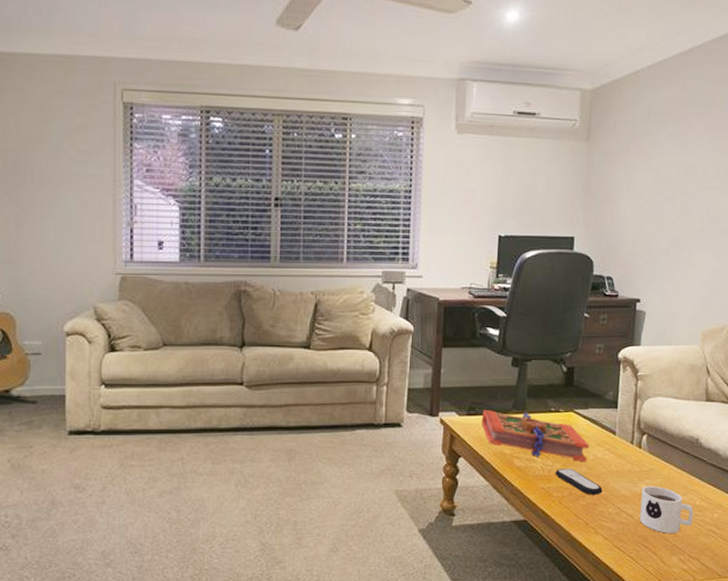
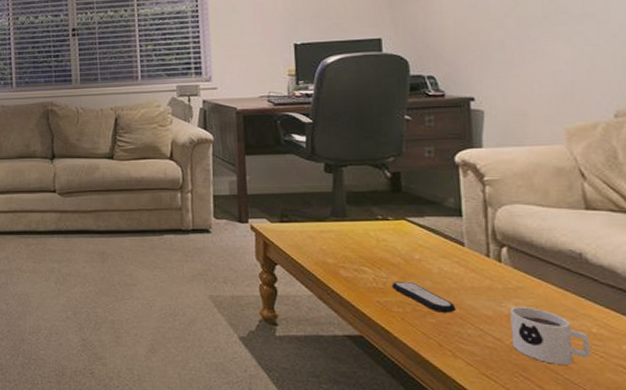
book: present [481,409,589,463] -> none [296,216,431,276]

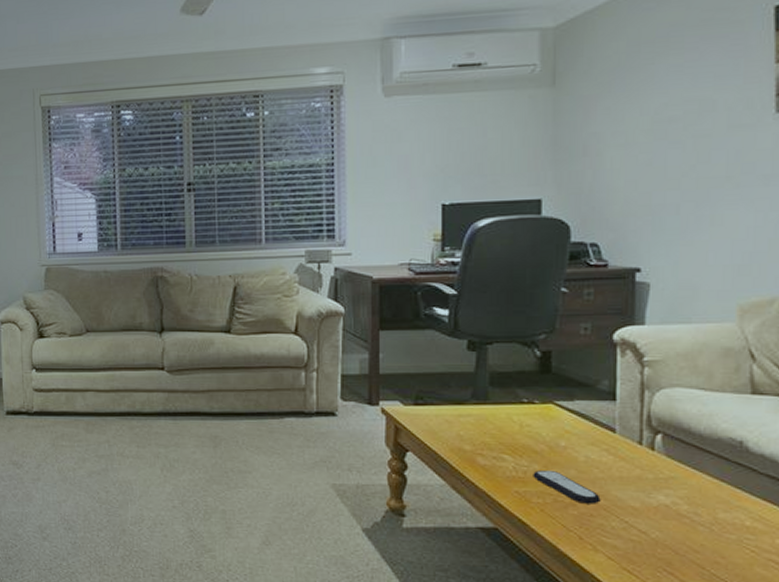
mug: present [510,306,591,365] -> none [658,497,742,559]

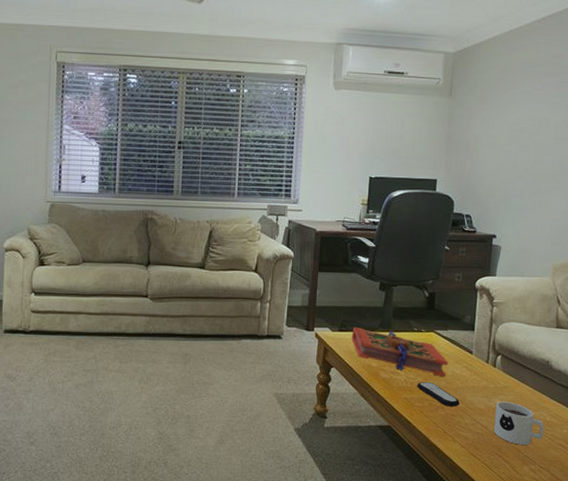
book: none [432,398,578,464] -> present [351,326,448,377]
mug: none [658,497,742,559] -> present [494,401,544,445]

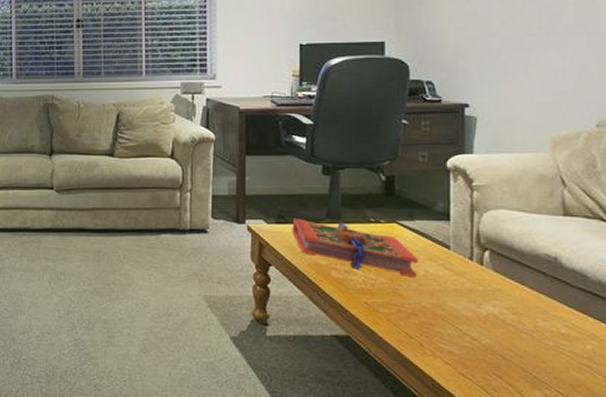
remote control: present [417,381,460,407] -> none [380,282,438,314]
mug: present [494,401,544,445] -> none [488,307,558,364]

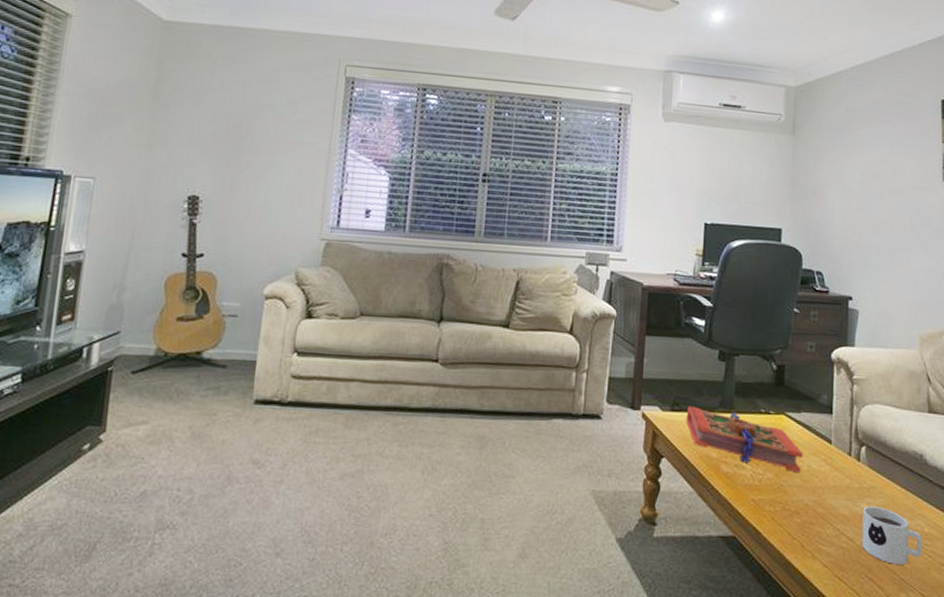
mug: none [488,307,558,364] -> present [862,505,922,565]

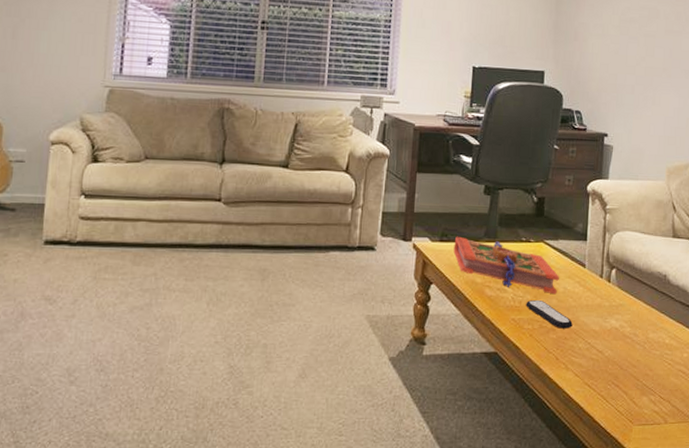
remote control: none [766,478,819,512] -> present [526,299,573,329]
mug: present [862,505,922,565] -> none [610,321,663,372]

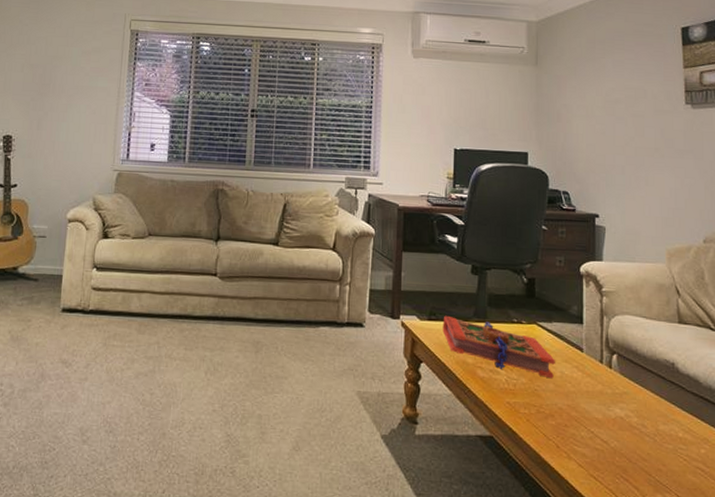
remote control: present [526,299,573,329] -> none [521,383,573,416]

